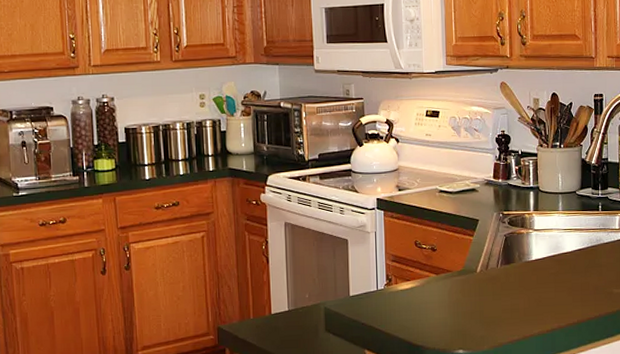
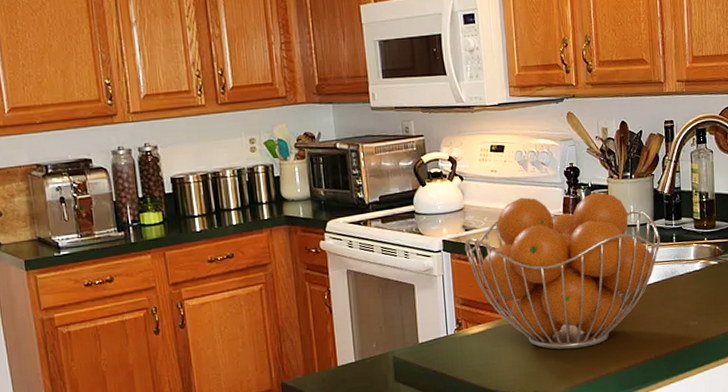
fruit basket: none [397,160,587,310] -> present [464,193,660,350]

